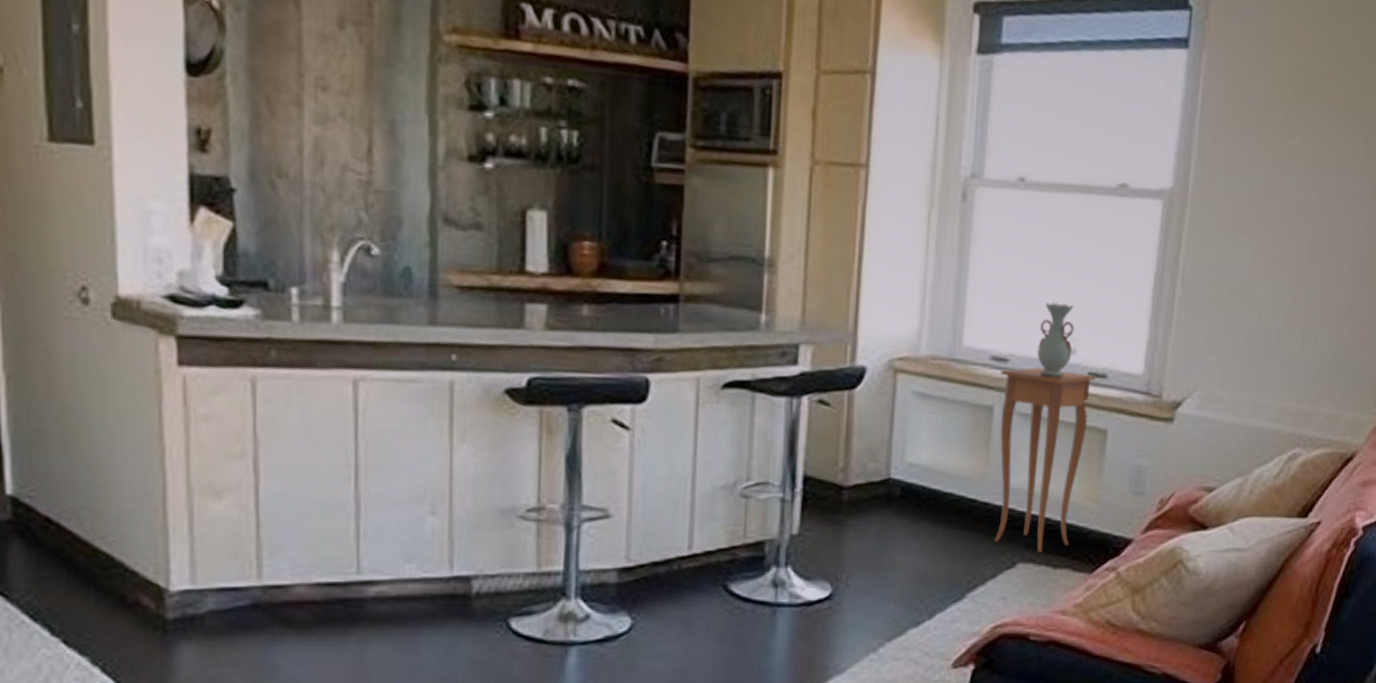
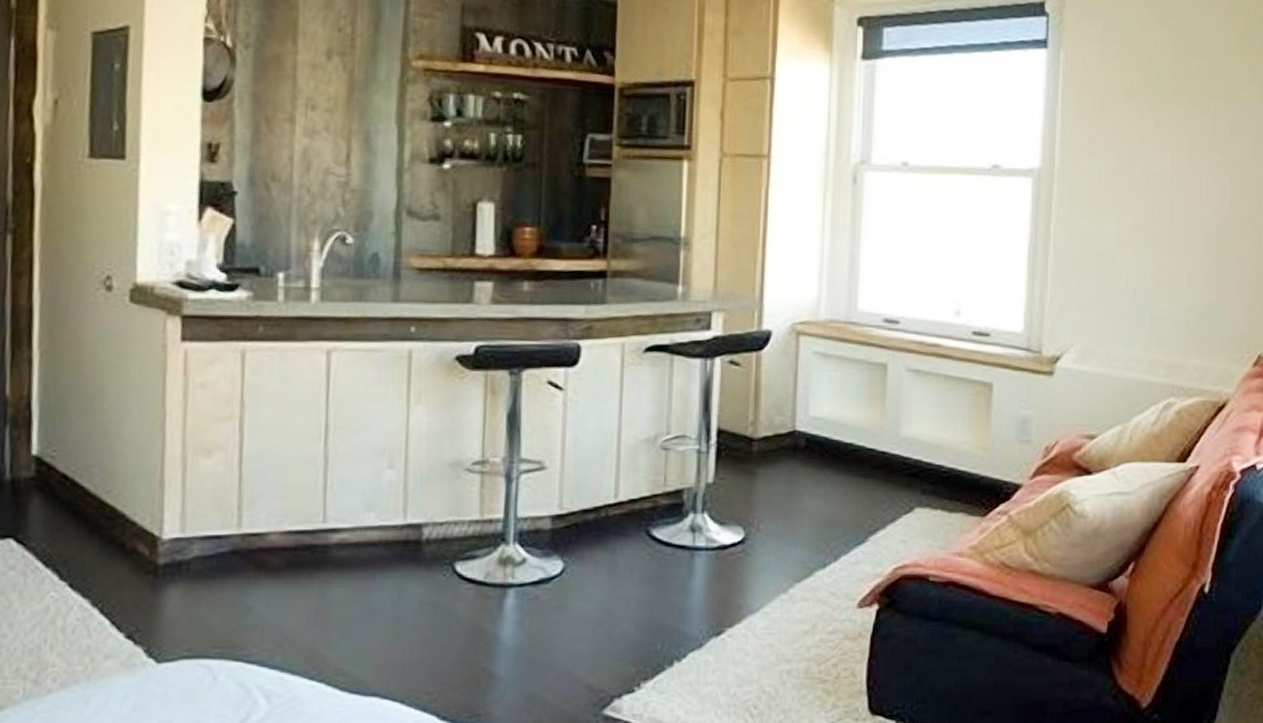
side table: present [994,367,1096,553] -> none [892,328,980,498]
vase: present [1037,302,1074,378] -> none [925,270,958,337]

